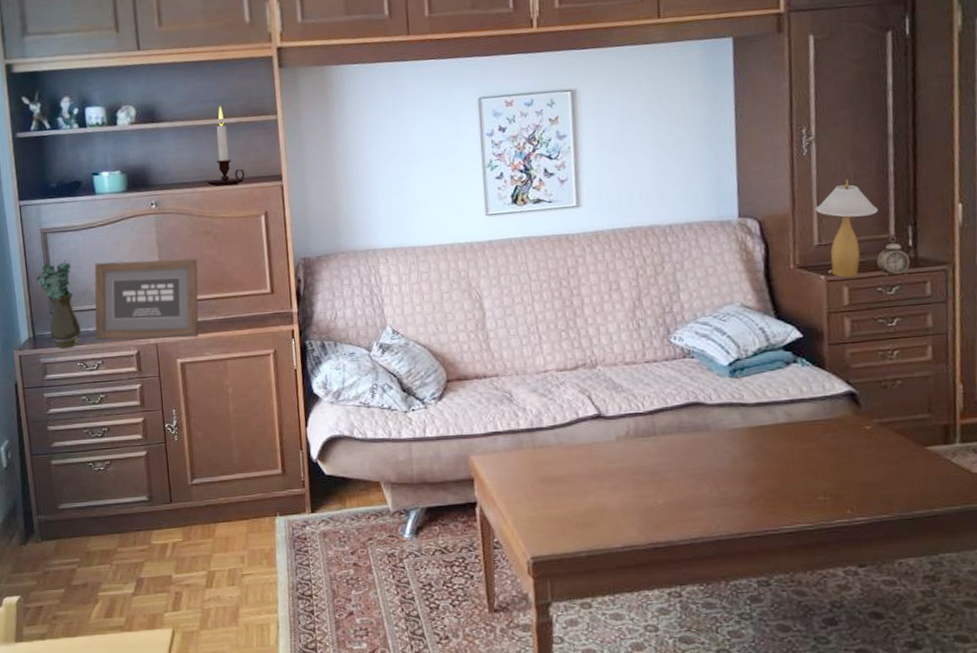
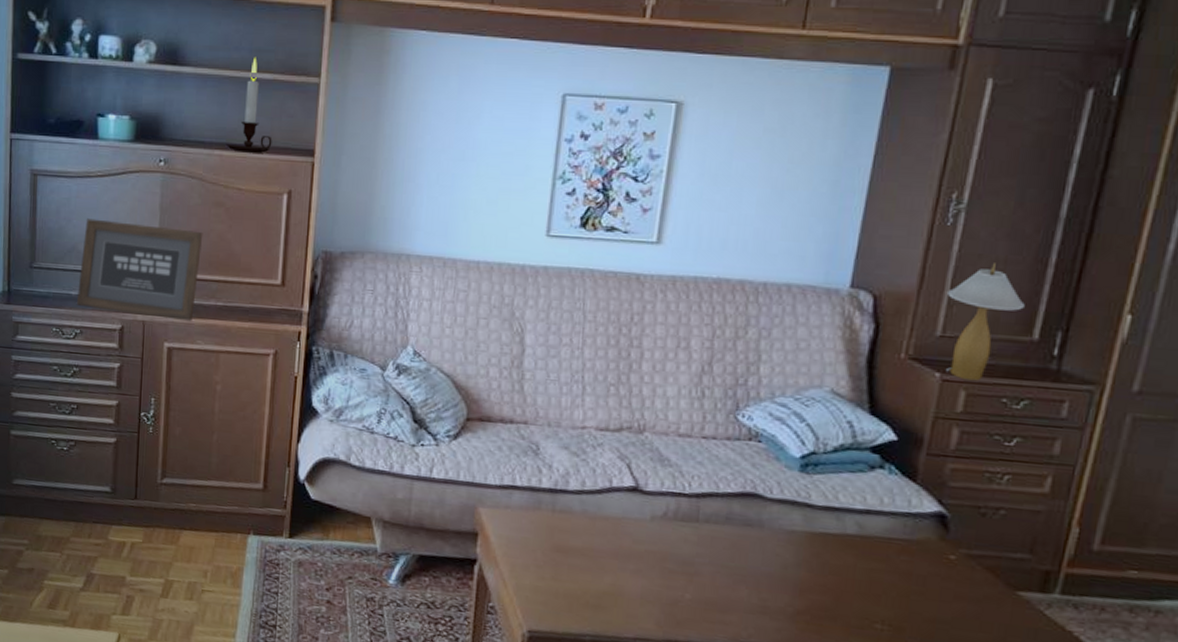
vase: present [37,259,81,350] -> none [19,205,62,311]
alarm clock: present [876,237,911,277] -> none [1007,341,1051,390]

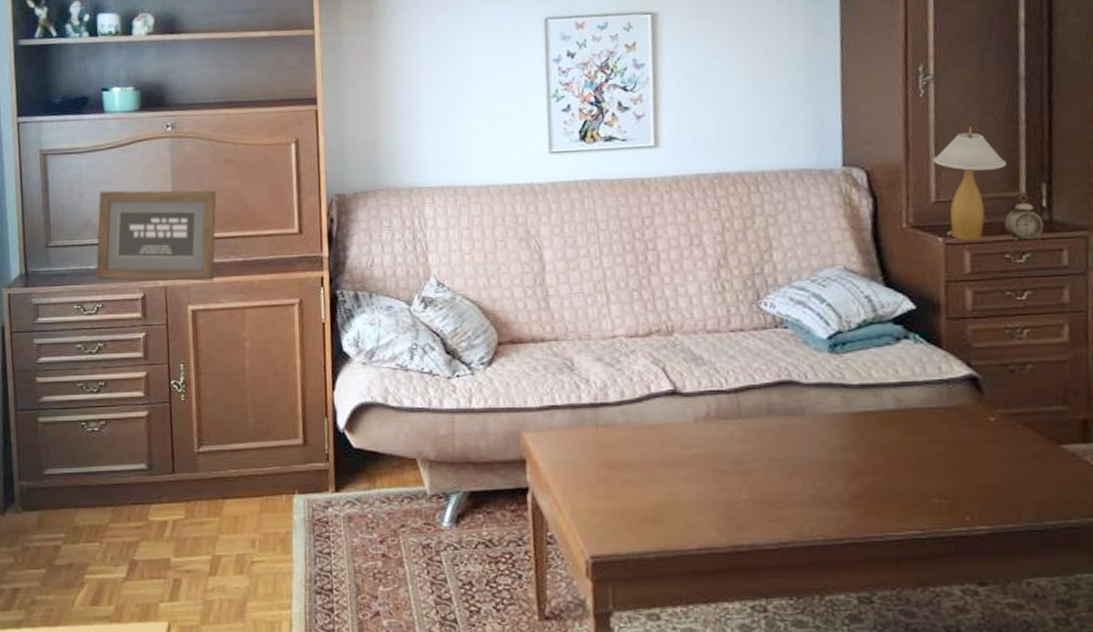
candle: present [227,57,272,153] -> none [231,17,275,109]
alarm clock: none [1007,341,1051,390] -> present [1004,195,1044,243]

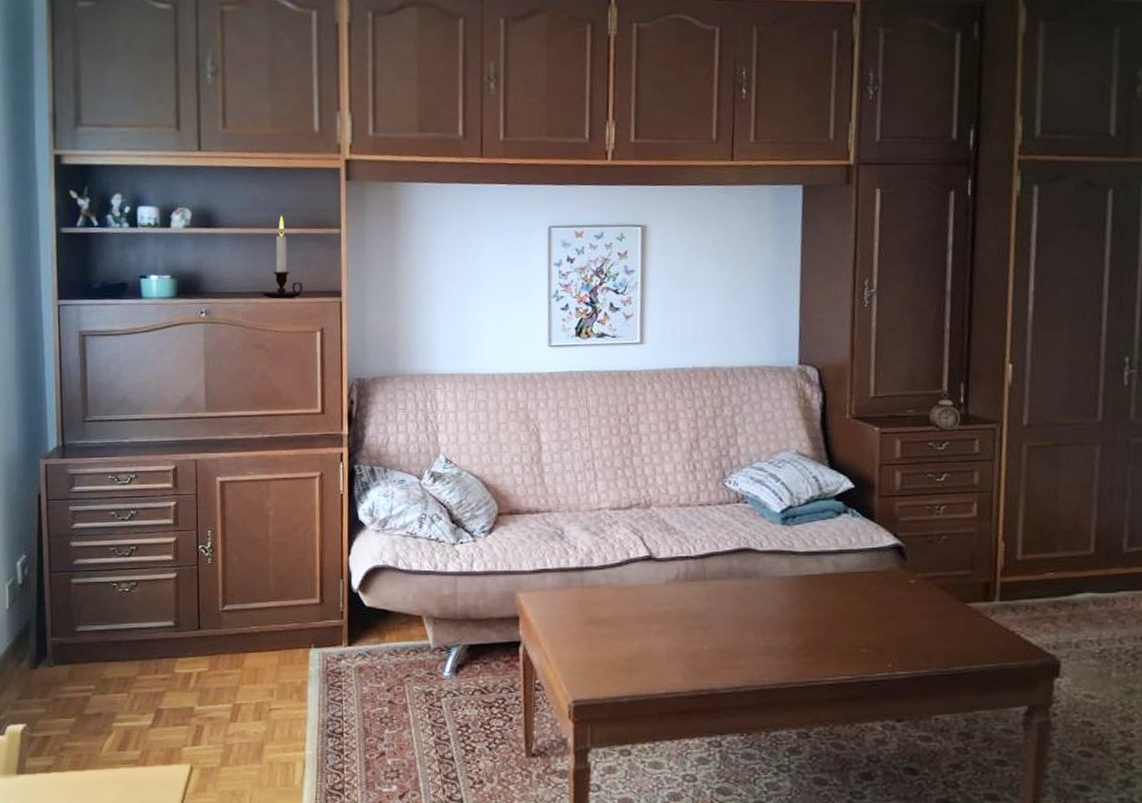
picture frame: present [95,190,217,282] -> none [130,370,246,456]
candle: none [231,17,275,109] -> present [262,215,303,299]
table lamp: present [933,126,1006,241] -> none [874,333,933,431]

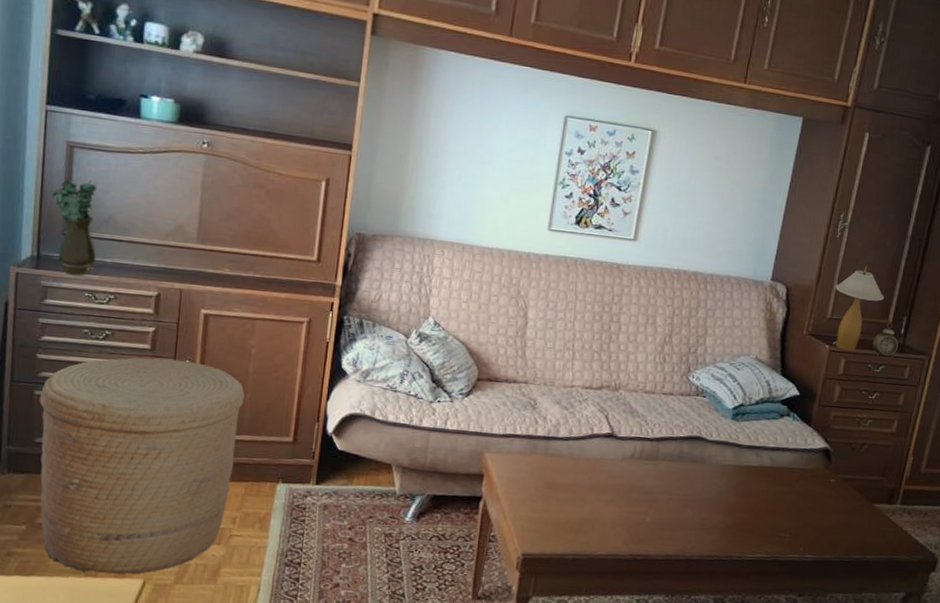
vase: none [71,364,115,460] -> present [52,175,97,277]
basket: none [76,531,268,761] -> present [39,357,245,574]
candle: present [262,215,303,299] -> none [270,58,313,144]
table lamp: none [874,333,933,431] -> present [833,266,884,352]

